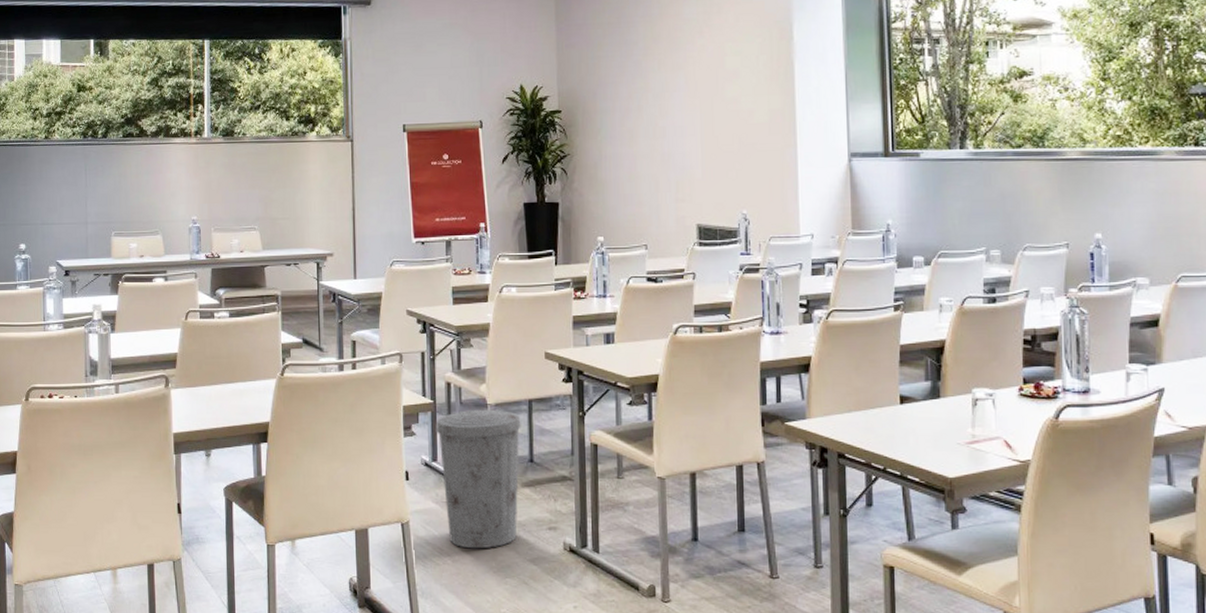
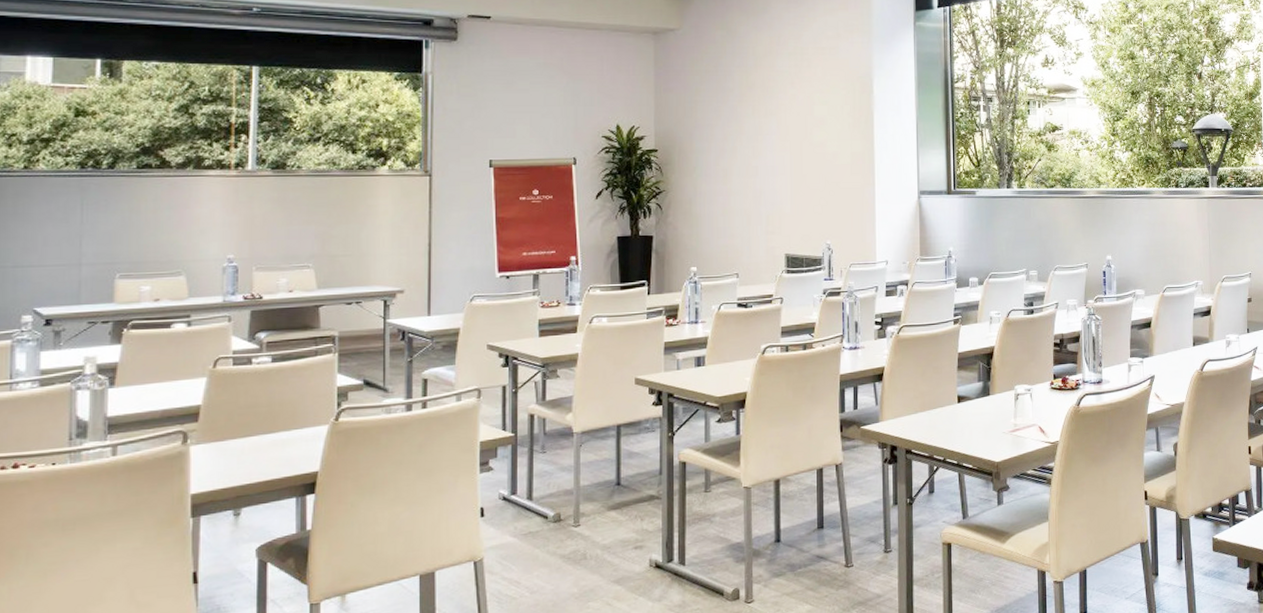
trash can: present [435,409,521,549] -> none [516,437,609,578]

